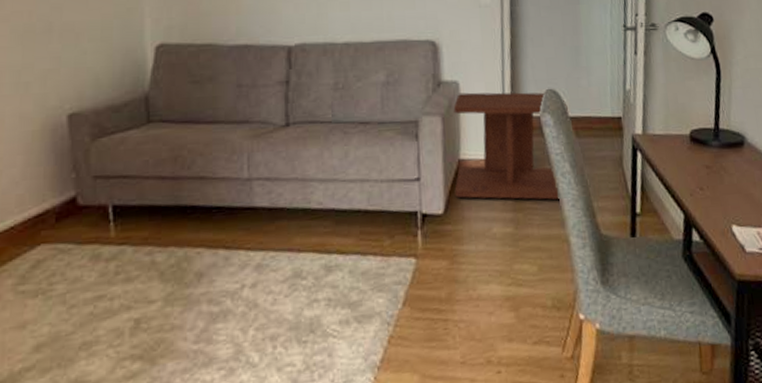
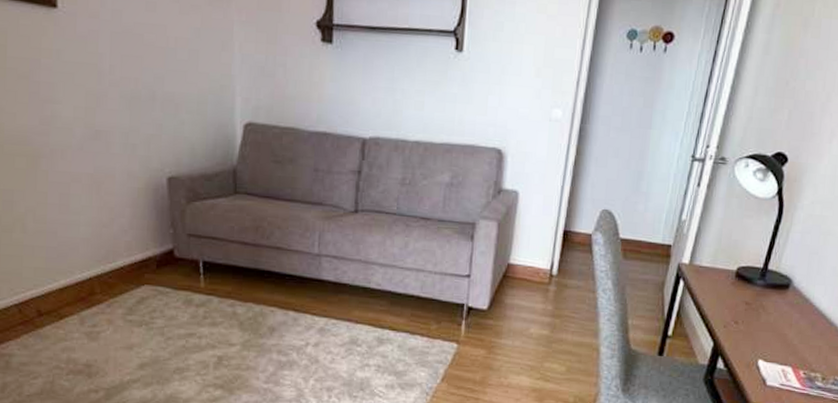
side table: present [453,92,569,200] -> none [500,202,621,312]

